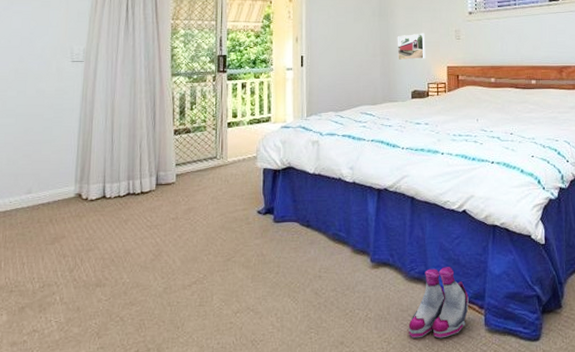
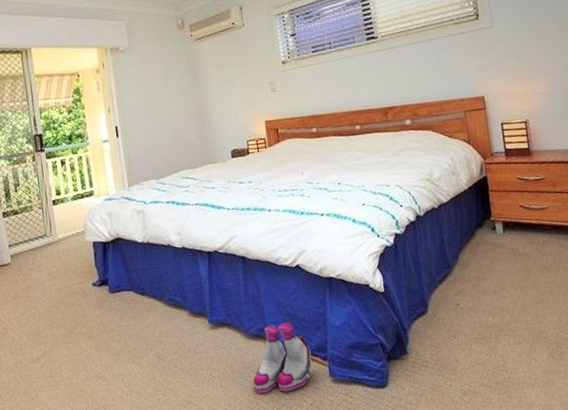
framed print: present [397,33,426,61] -> none [210,89,242,121]

